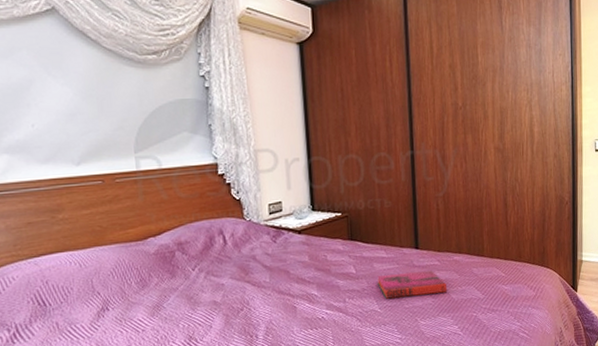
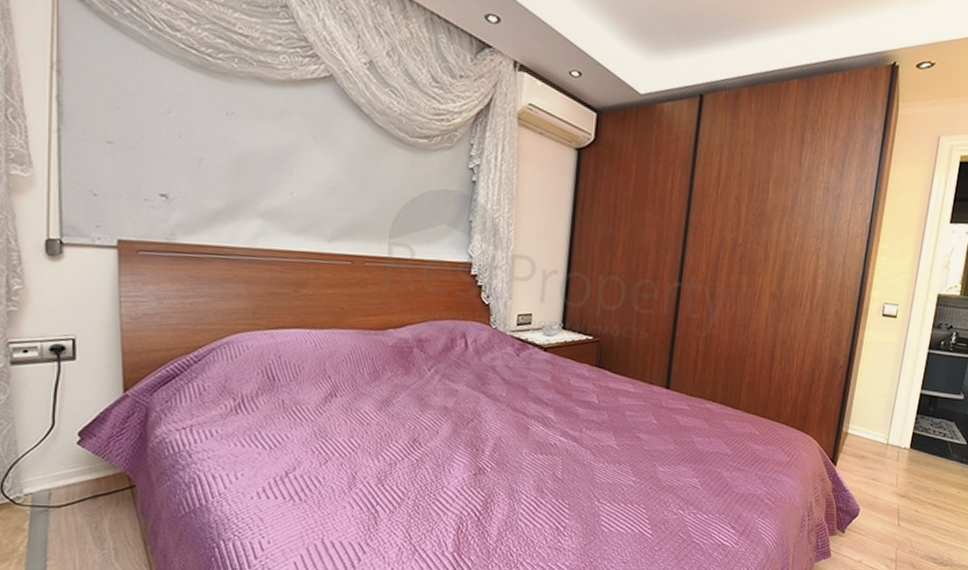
hardback book: present [377,270,448,299] -> none [619,411,694,441]

